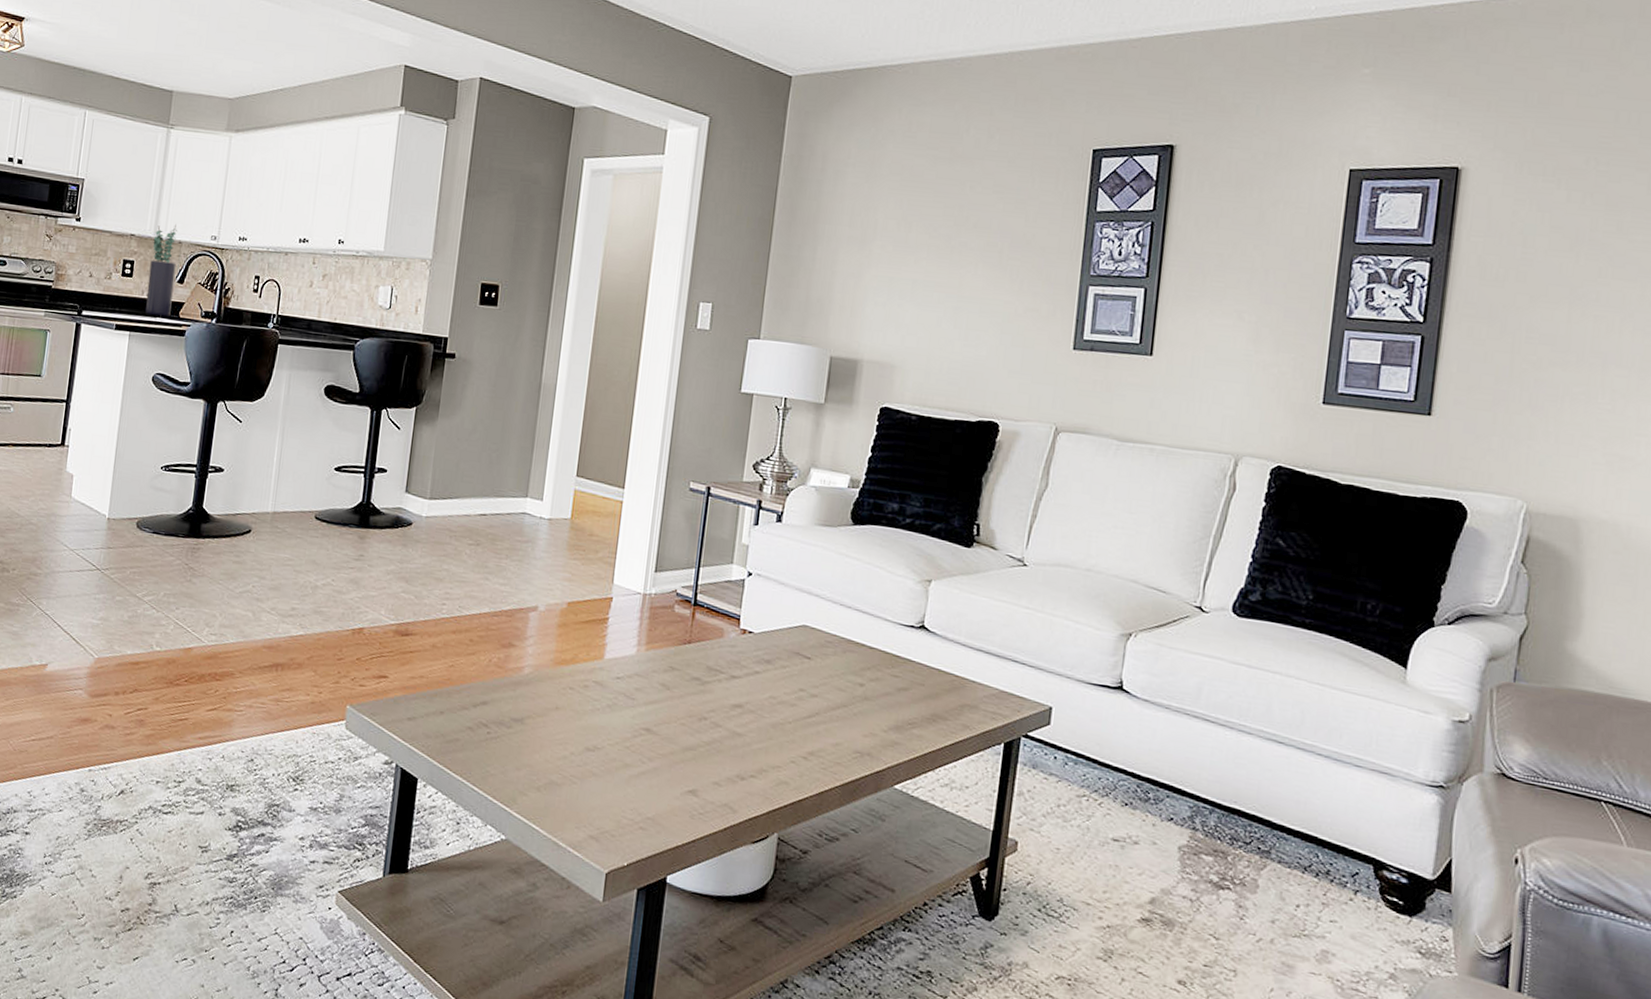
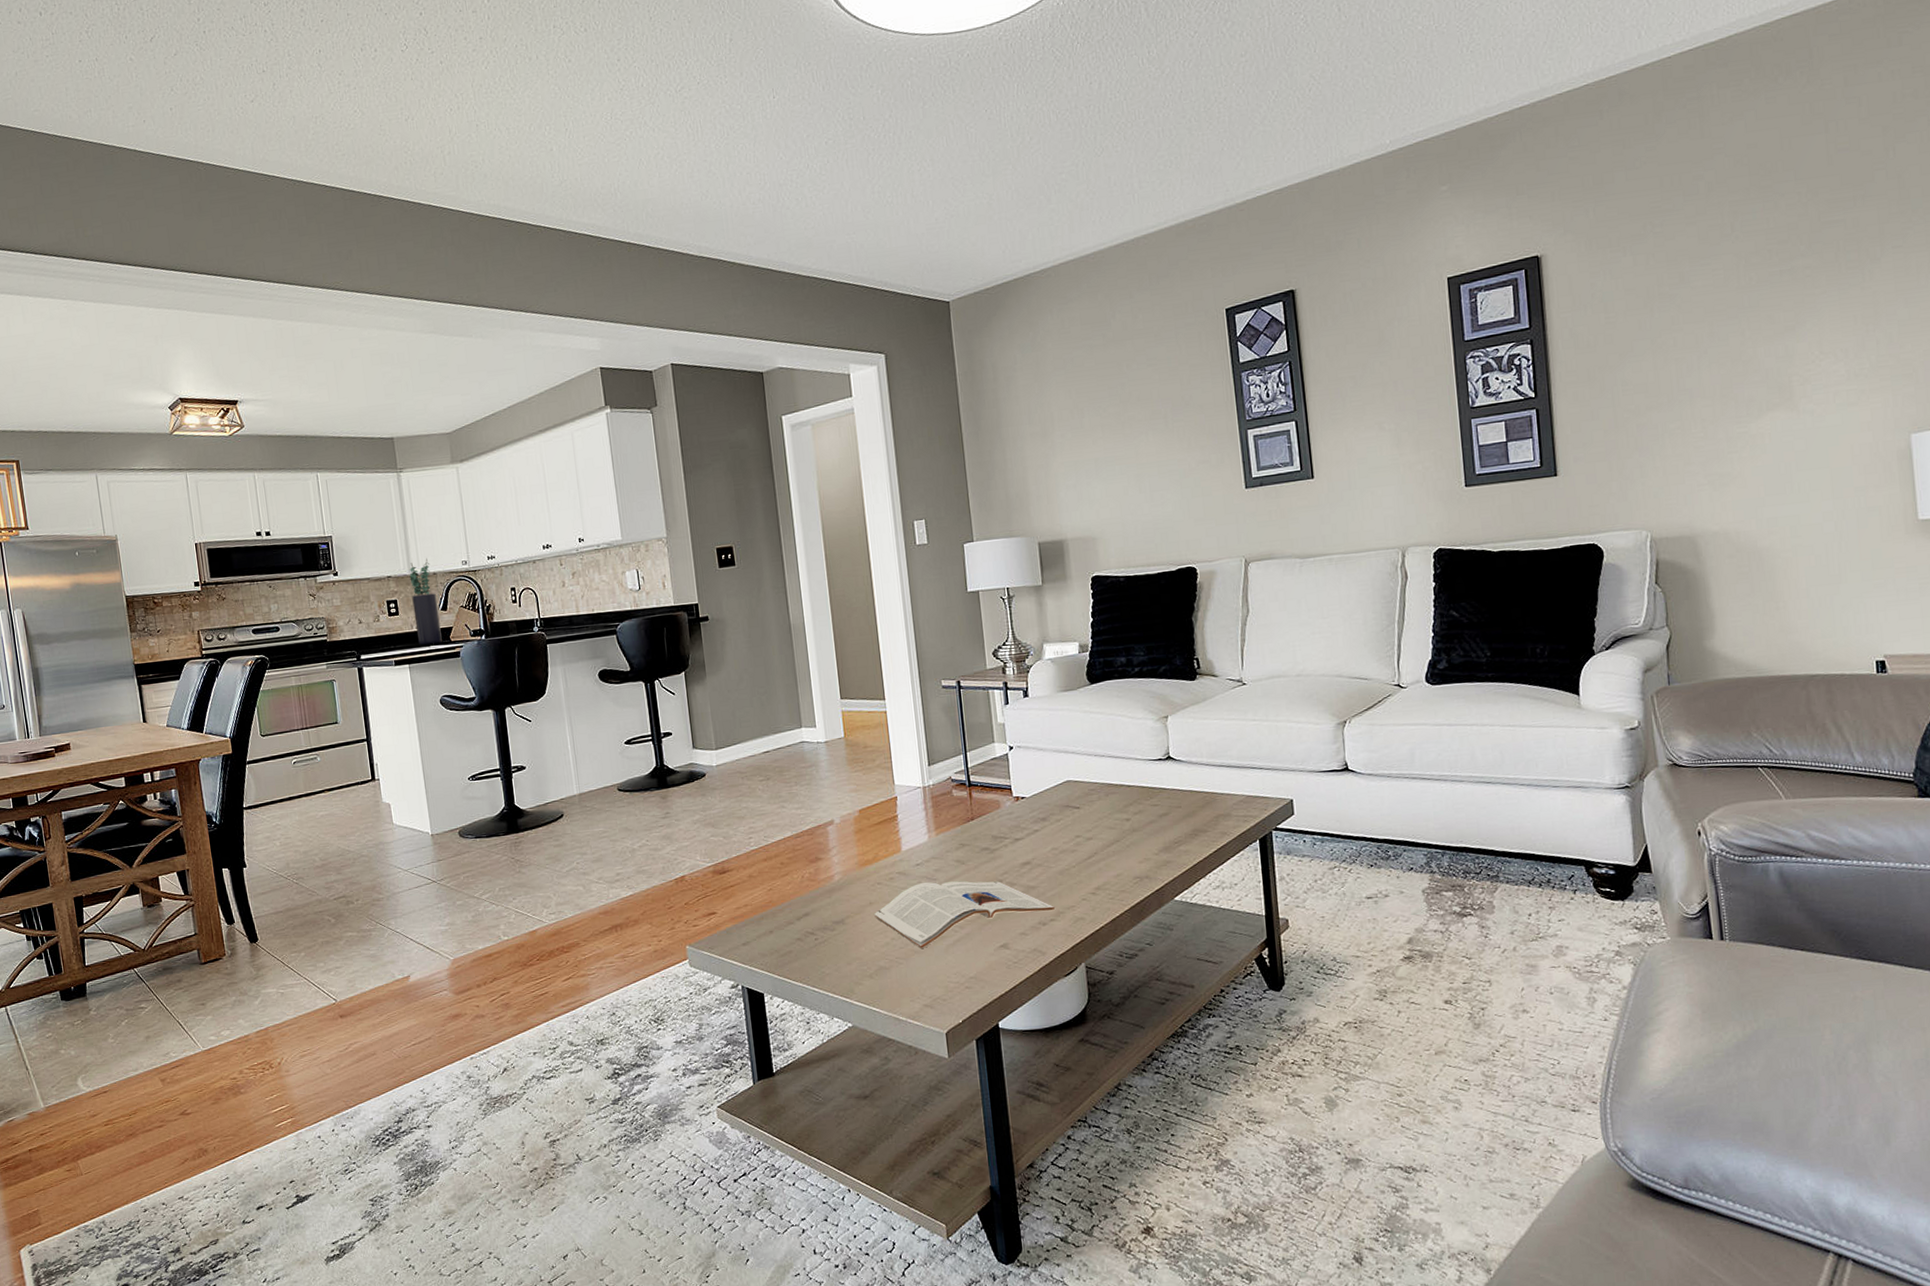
magazine: none [558,698,758,774] -> present [874,881,1055,950]

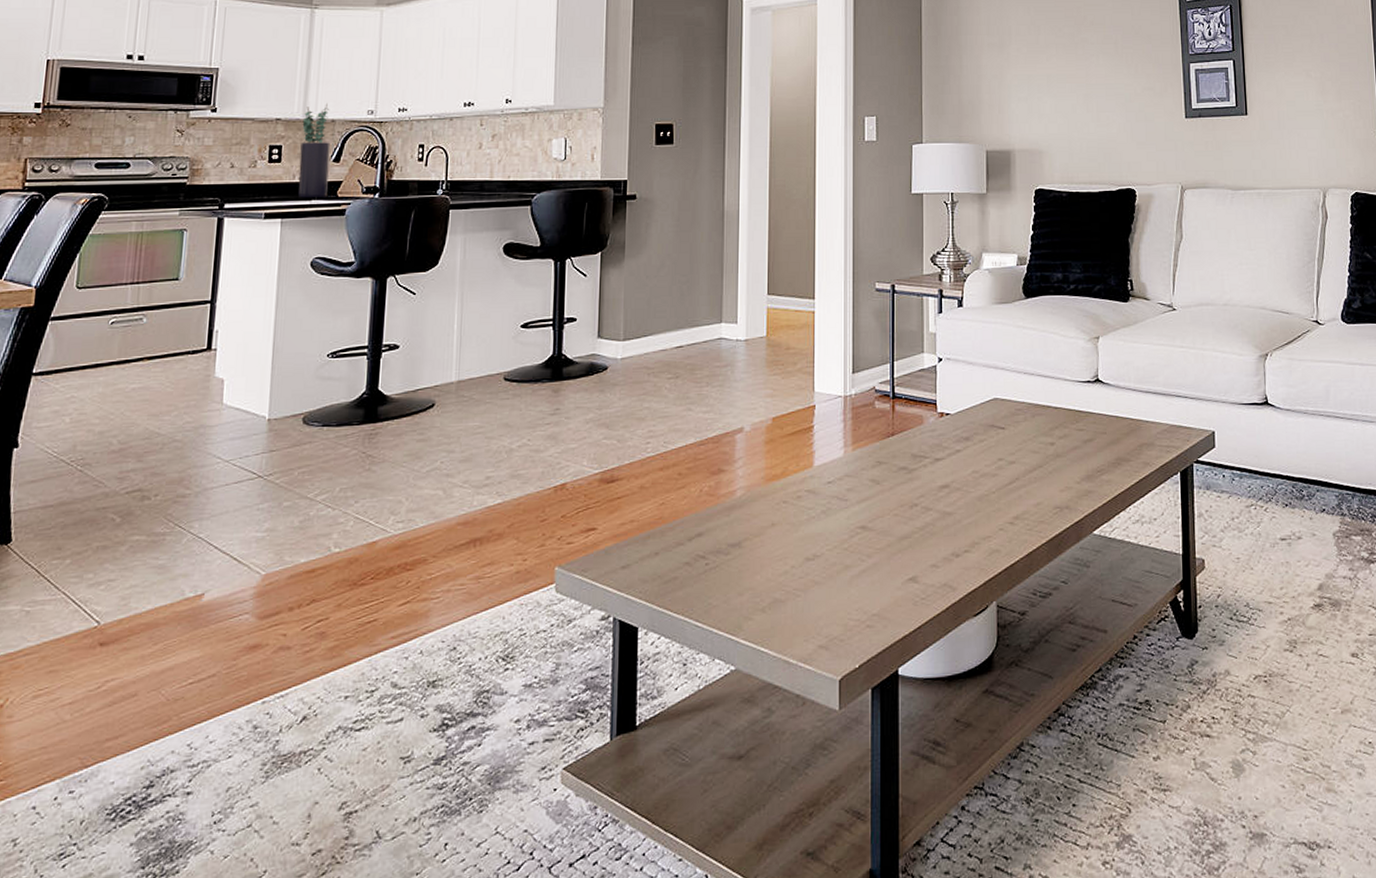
magazine: present [874,881,1055,950] -> none [776,502,970,580]

